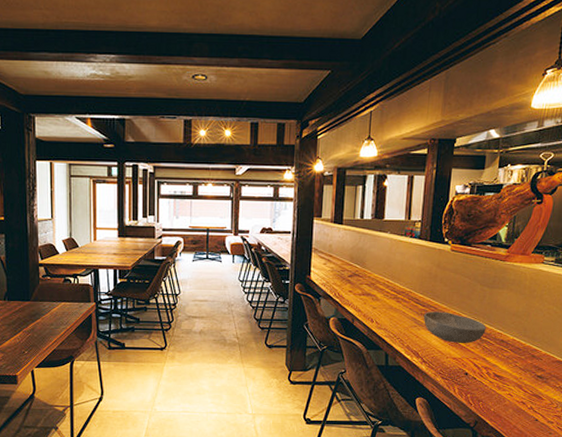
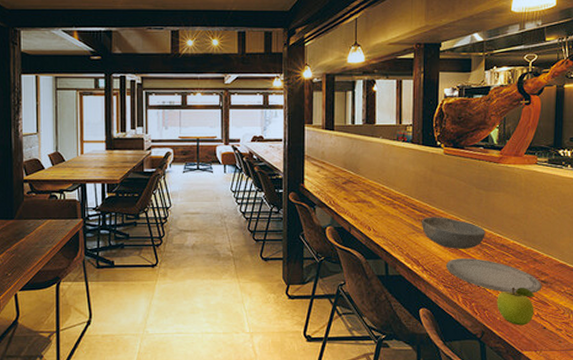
plate: none [445,352,538,388] -> present [446,258,542,294]
fruit: none [491,380,530,417] -> present [497,287,535,326]

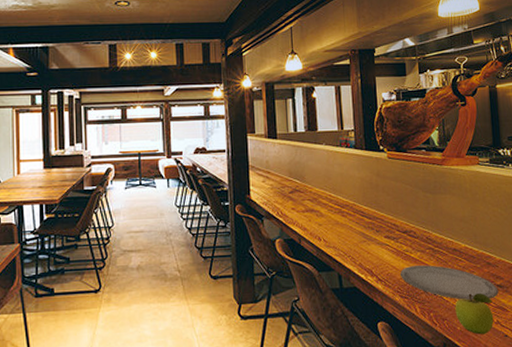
bowl: present [421,217,485,249] -> none [371,223,437,256]

